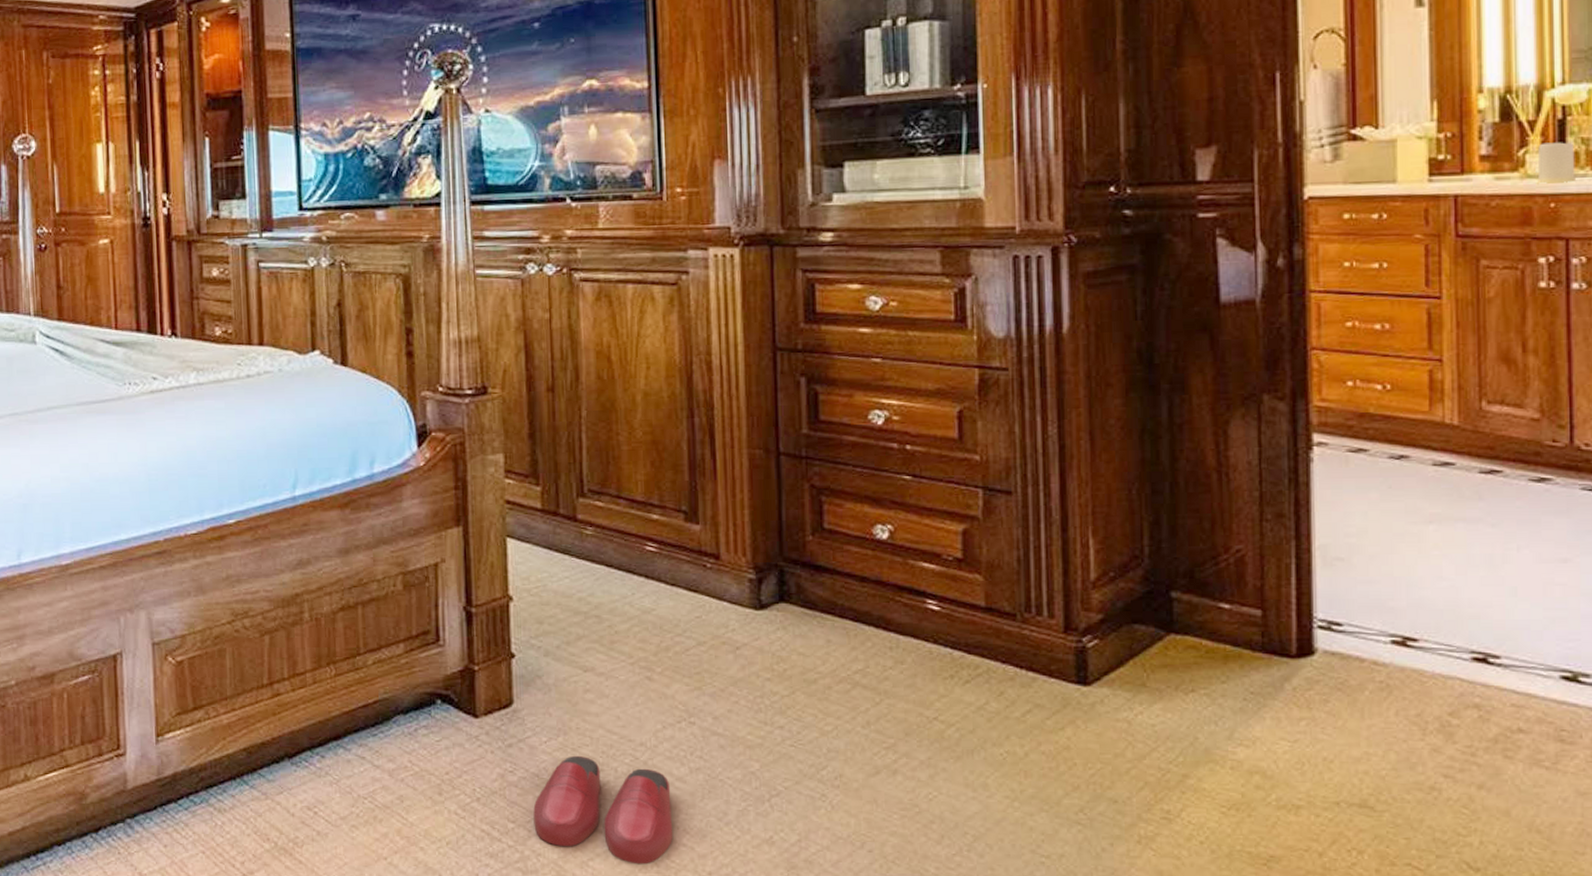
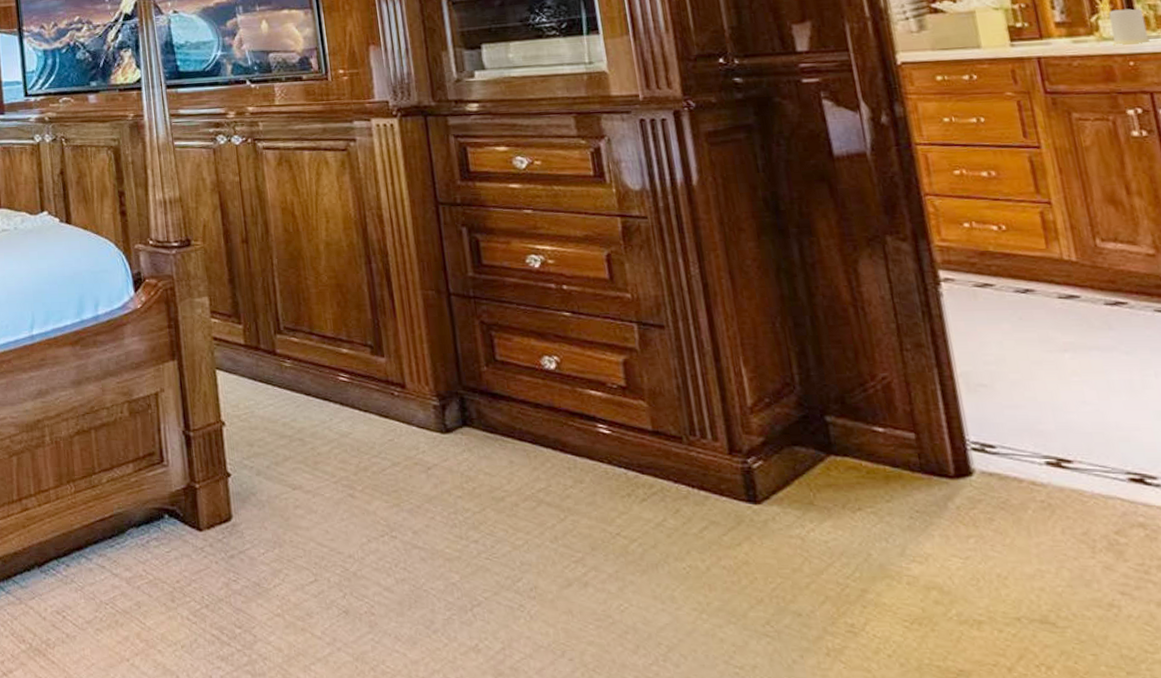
slippers: present [533,755,672,865] -> none [257,566,386,670]

